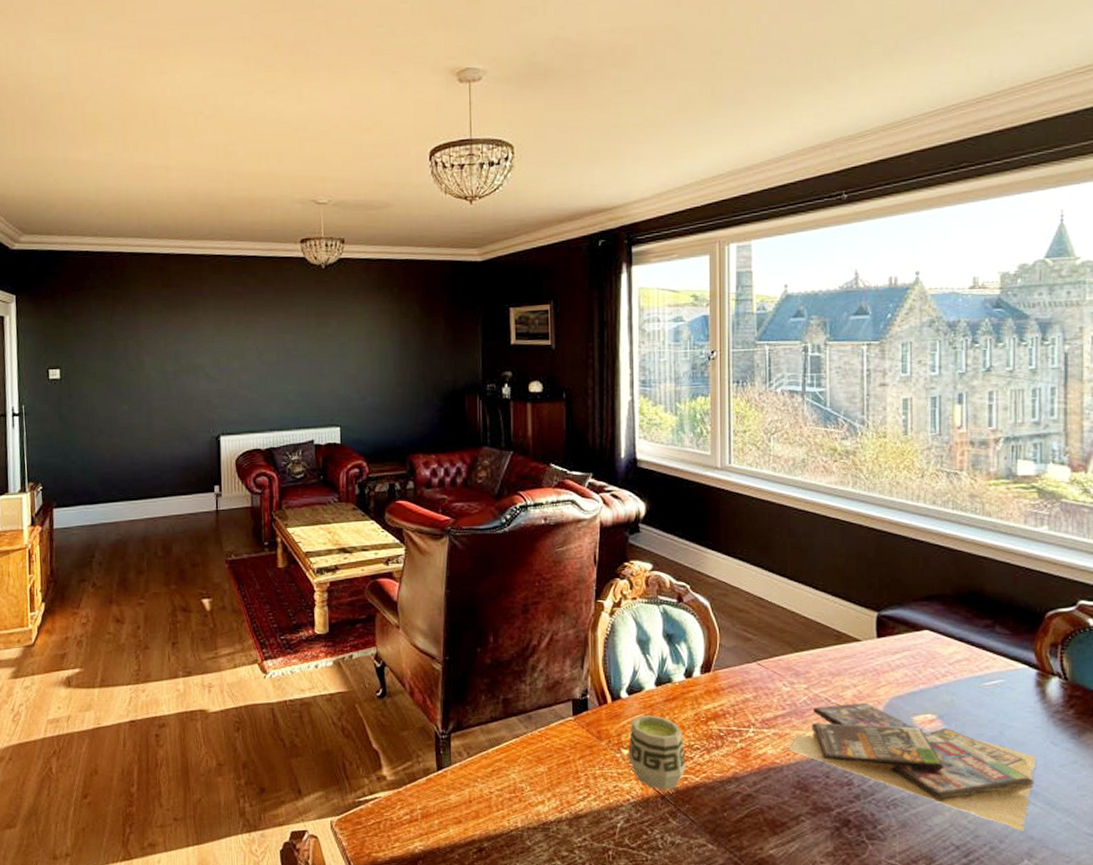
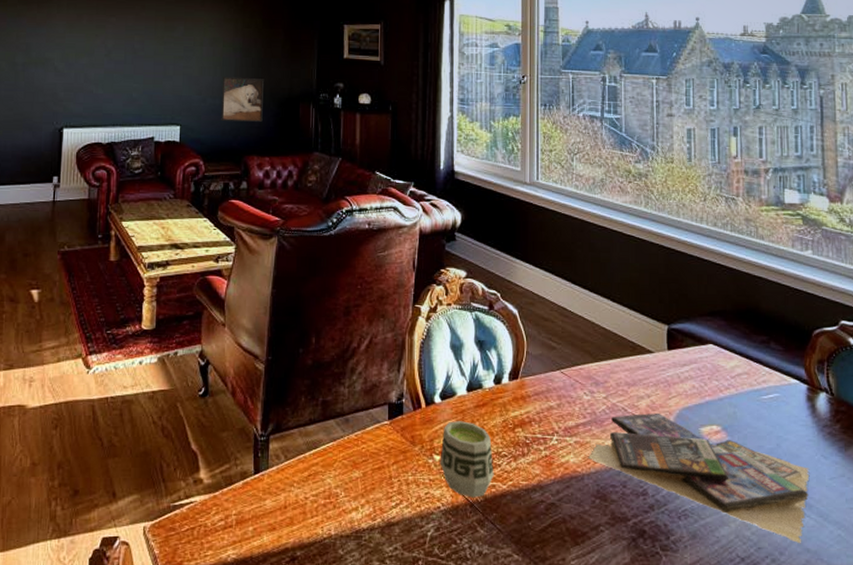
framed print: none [381,371,427,419] -> present [221,77,264,122]

